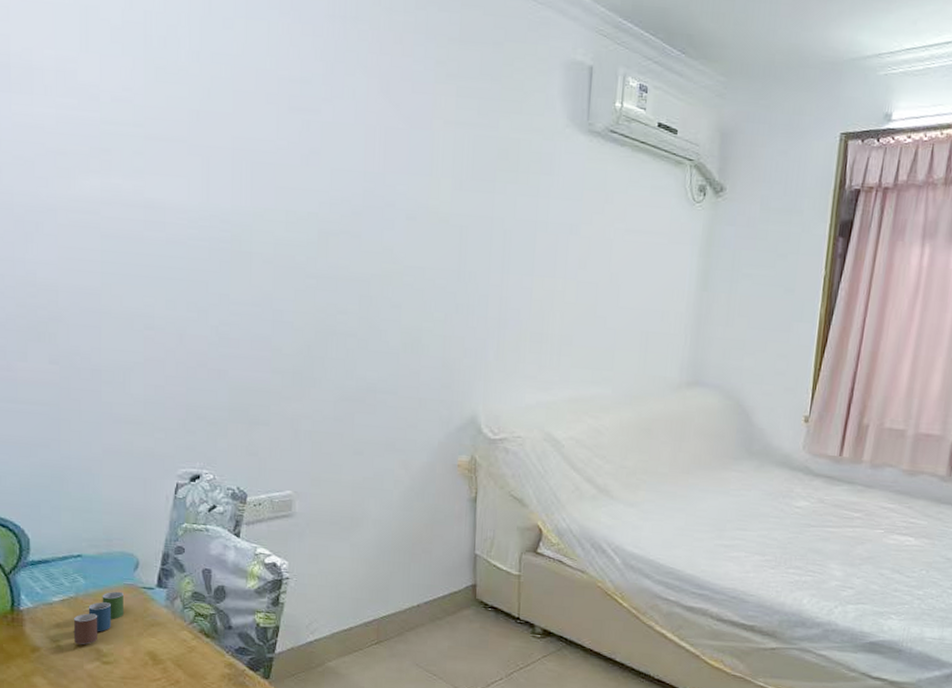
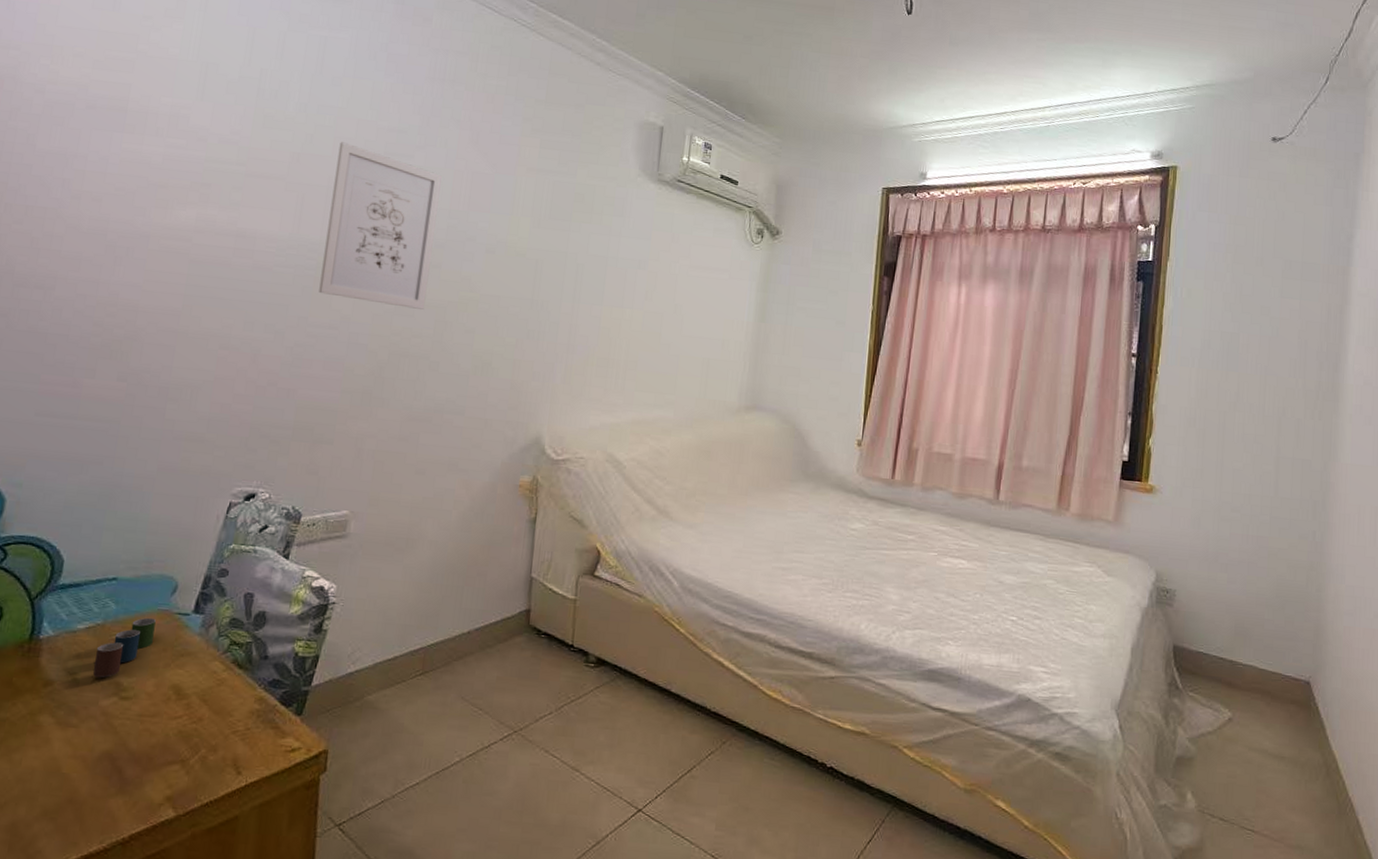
wall art: none [237,96,353,284] -> present [319,142,442,310]

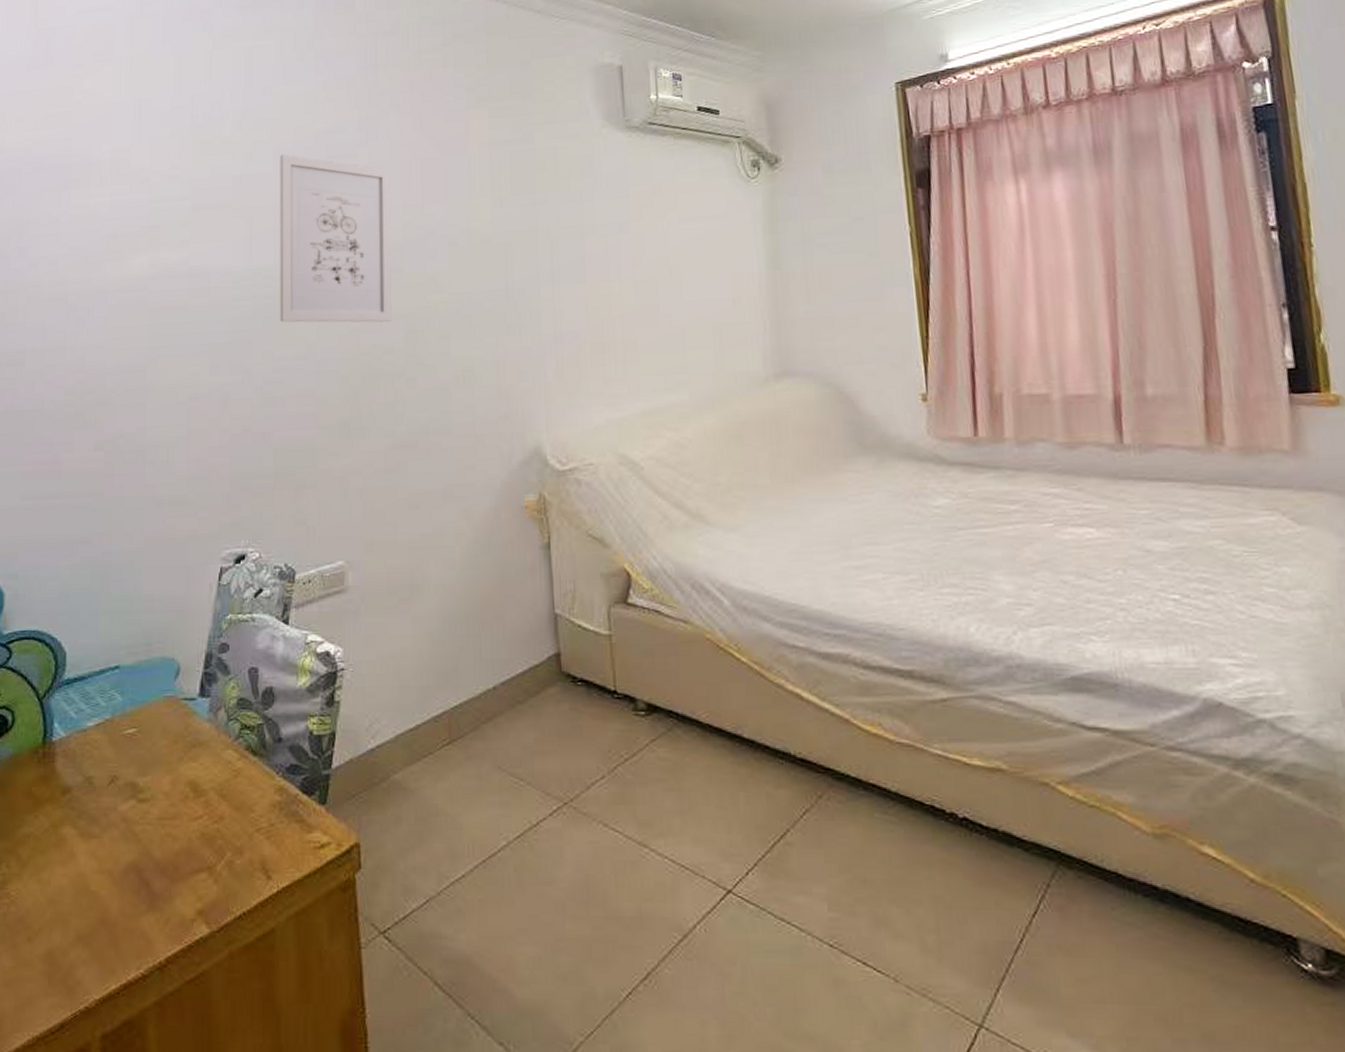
cup: present [93,617,156,678] -> none [108,707,163,780]

